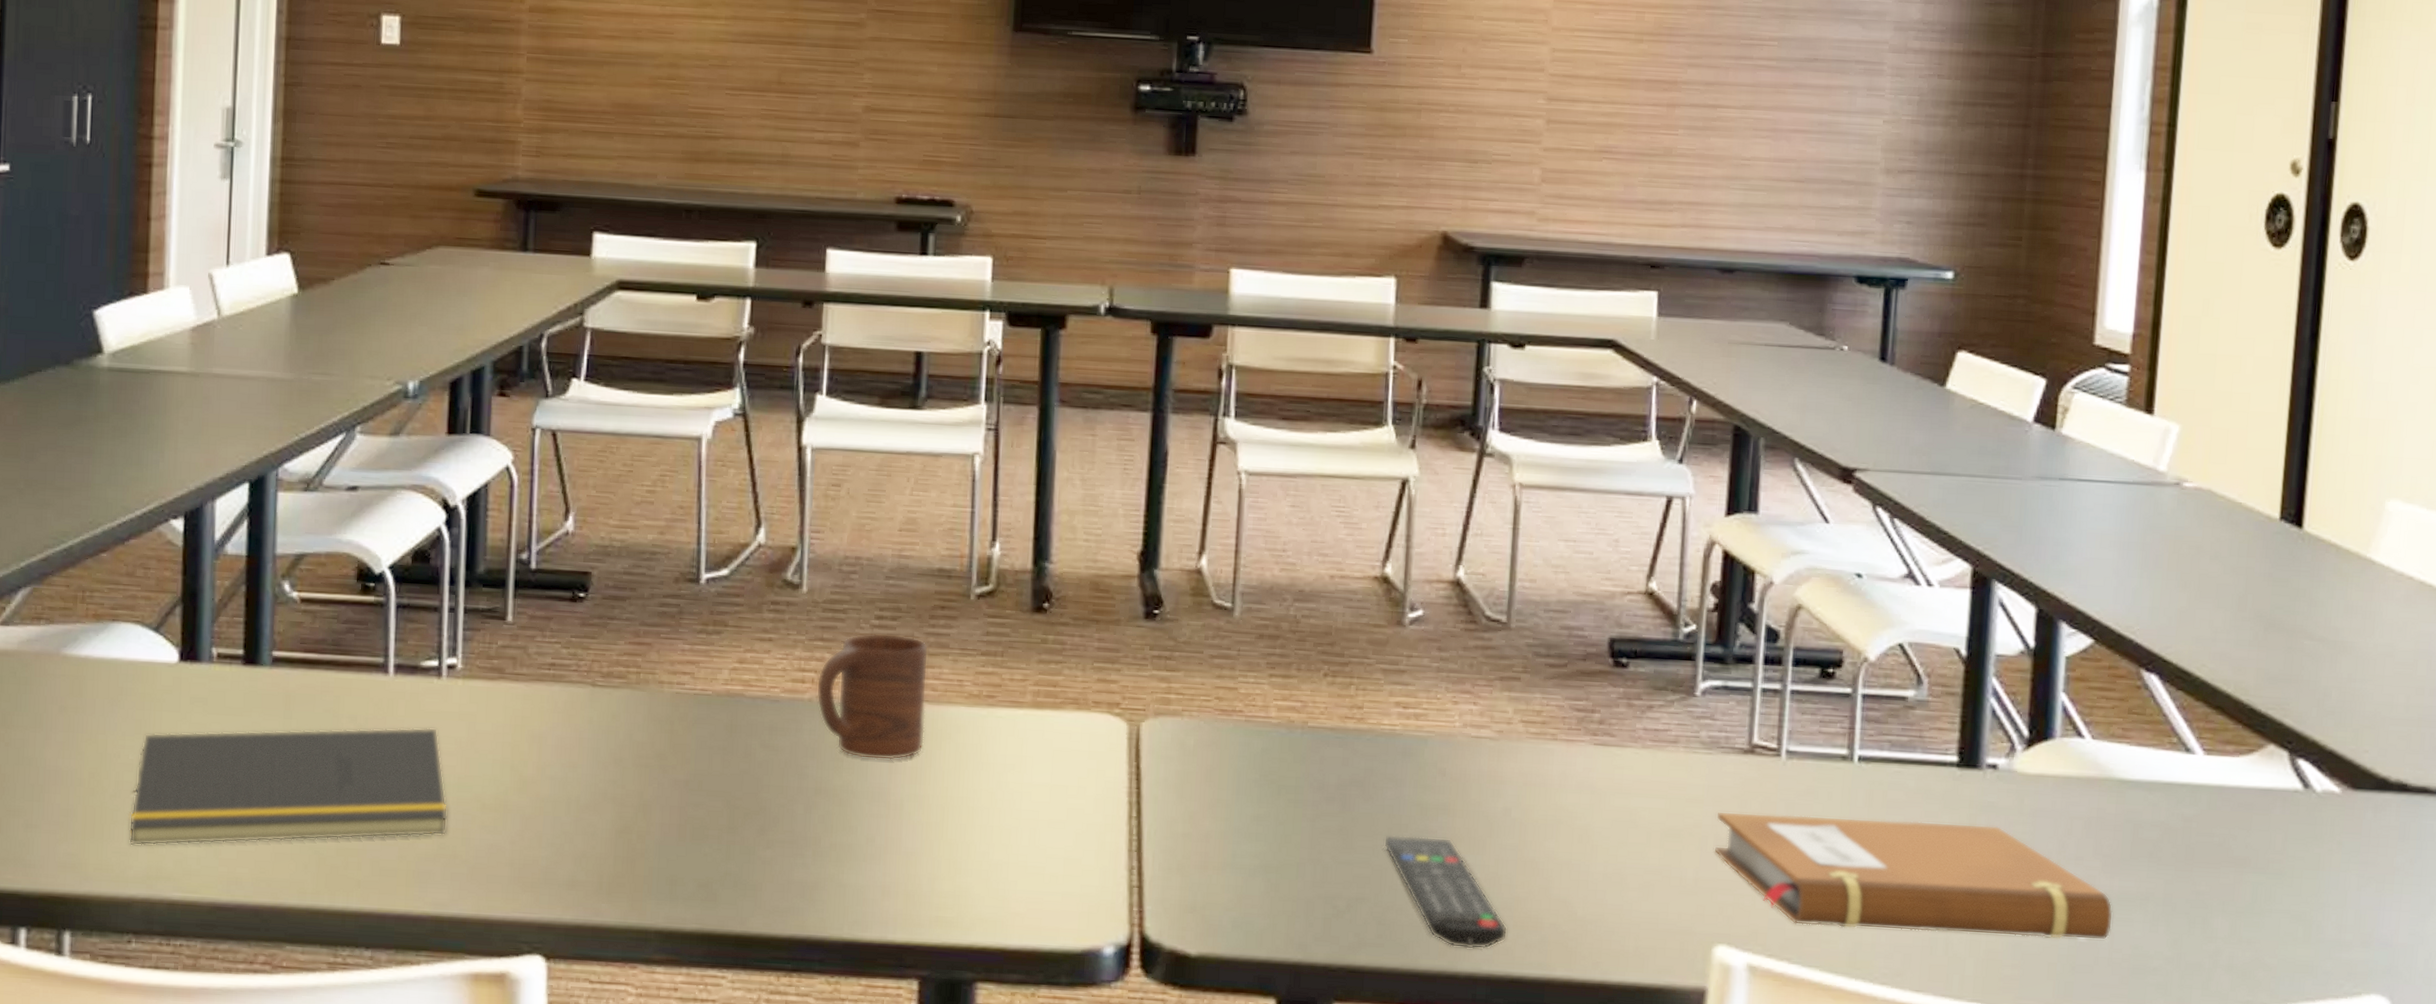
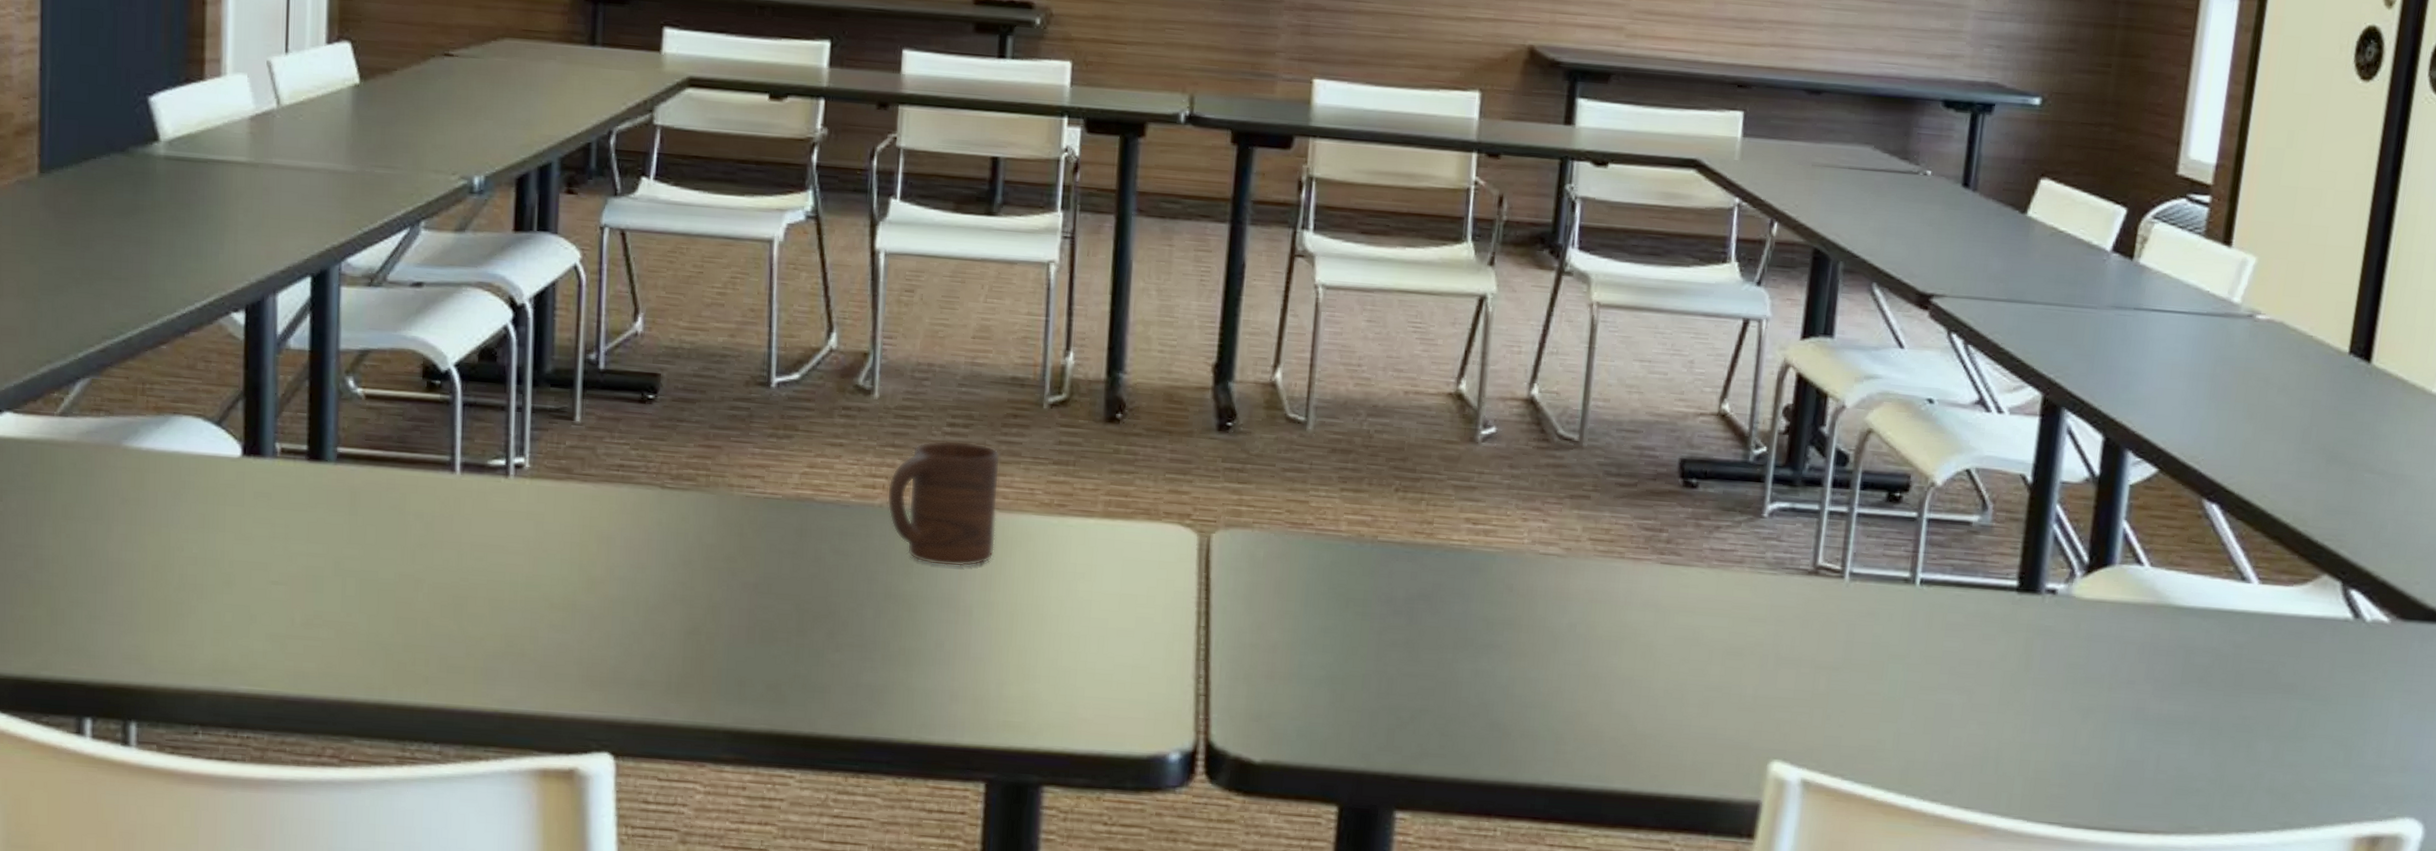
notepad: present [128,727,448,846] -> none [193,526,516,639]
remote control: present [1383,835,1508,950] -> none [1448,649,1569,762]
notebook: present [1715,811,2113,941] -> none [1775,630,2161,762]

